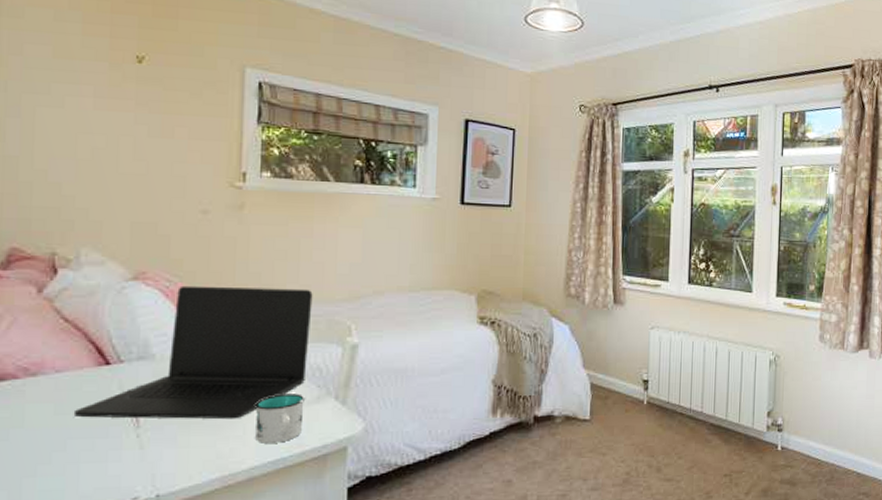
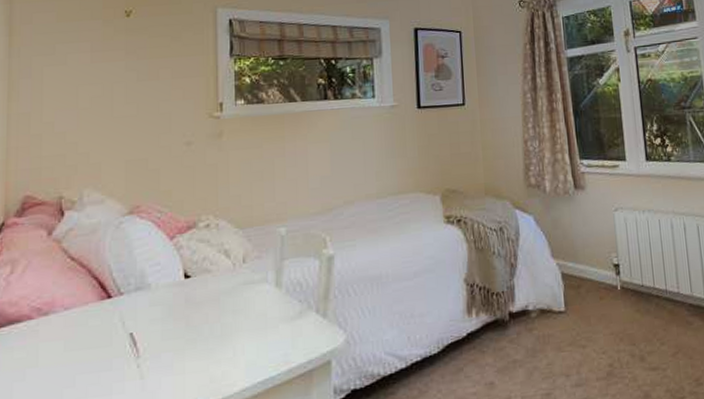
laptop: present [75,285,313,420] -> none [82,206,289,352]
mug: present [255,394,306,443] -> none [243,310,289,364]

